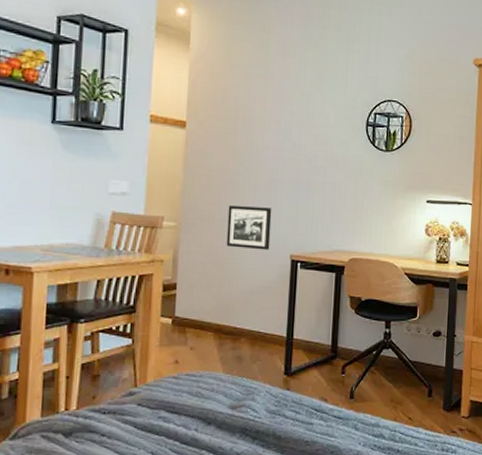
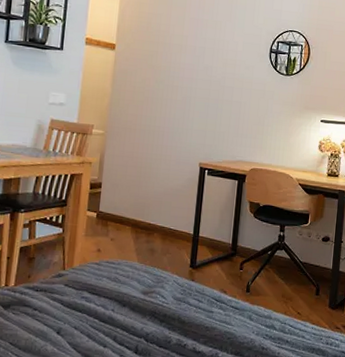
picture frame: present [226,206,272,250] -> none [145,118,186,158]

